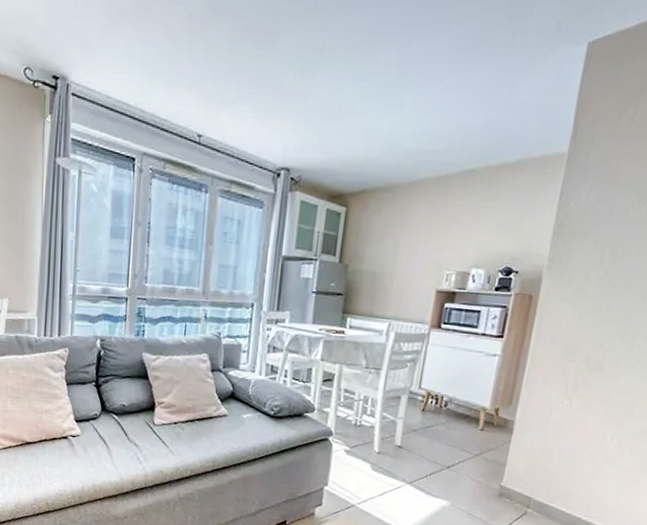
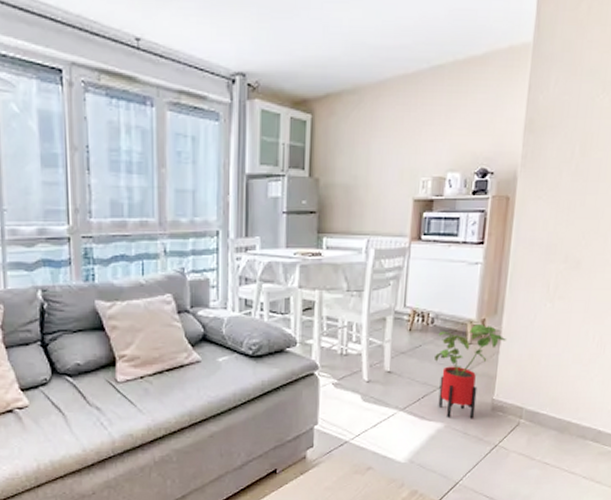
house plant: none [445,412,519,502] -> present [435,324,506,419]

